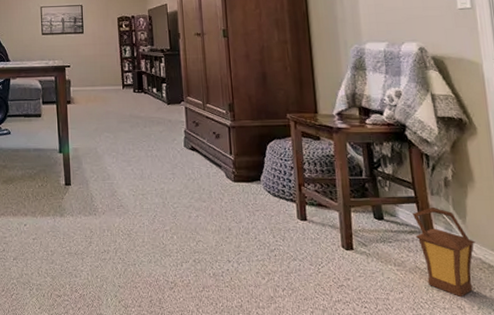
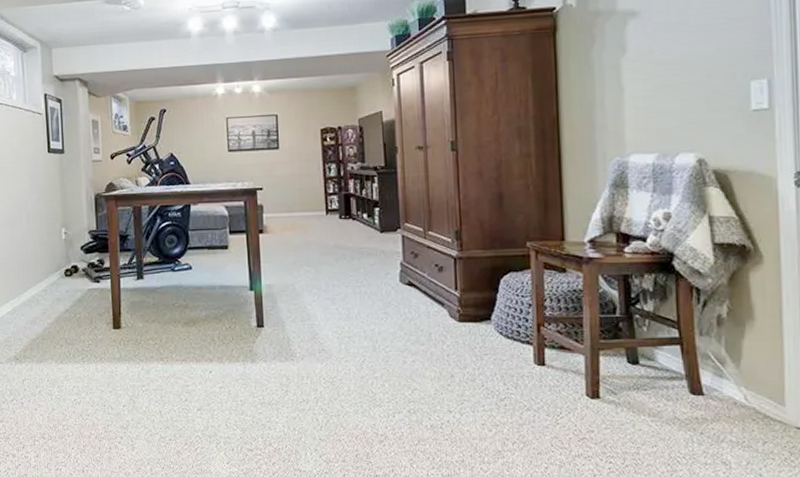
lantern: present [412,207,475,298] -> none [674,349,750,452]

